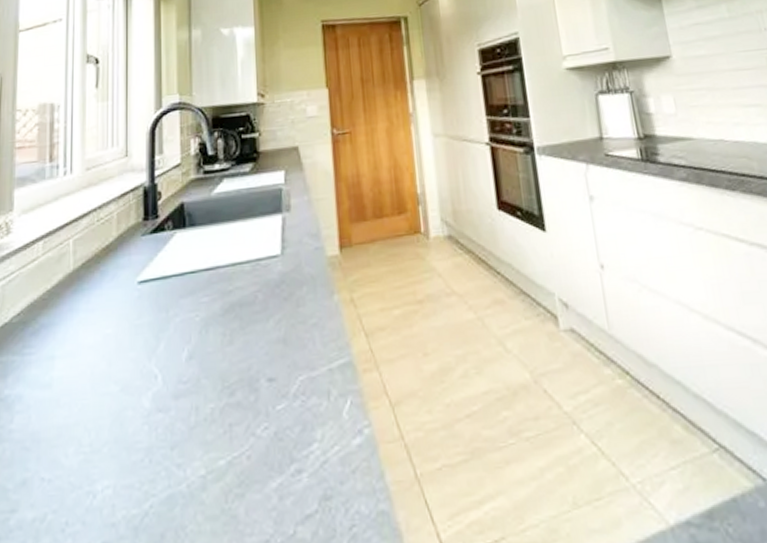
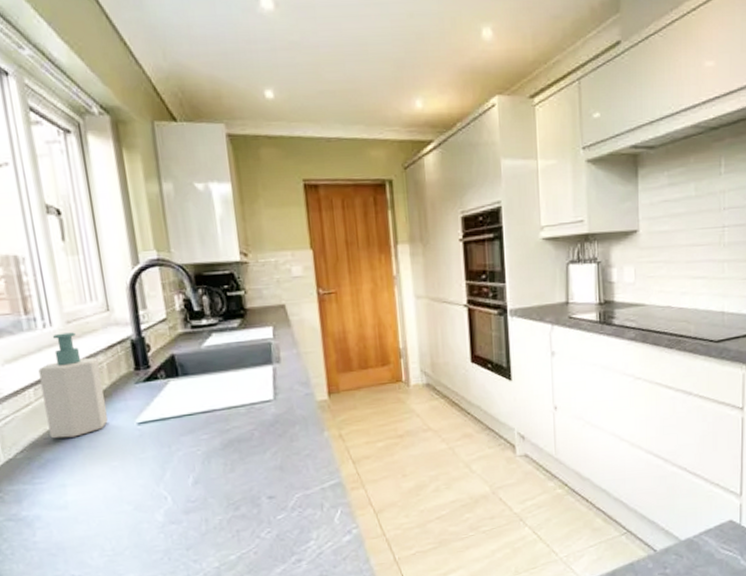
soap bottle: none [49,179,109,300] -> present [38,332,108,439]

